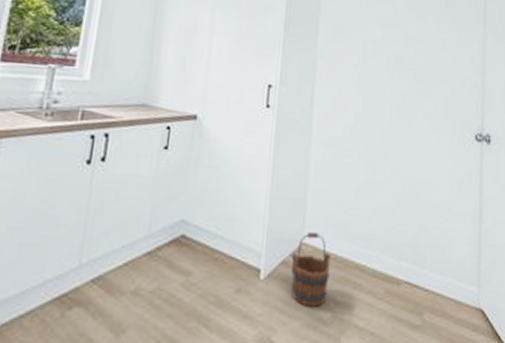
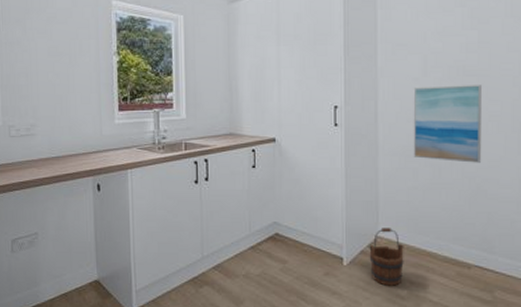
wall art: none [347,74,418,162] -> present [413,85,482,163]

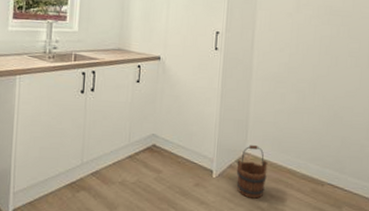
wall art: present [413,85,482,163] -> none [282,21,345,92]

